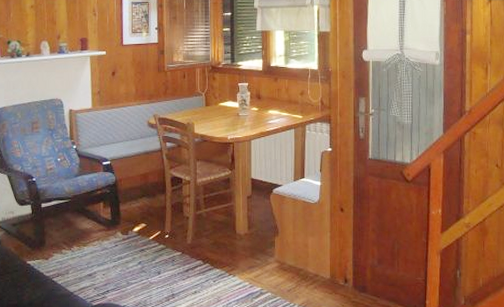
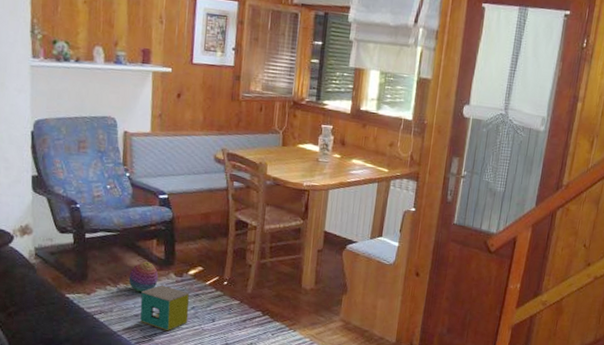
stacking toy: none [81,224,107,253] -> present [128,262,159,292]
toy house: none [93,244,136,288] -> present [140,285,189,332]

